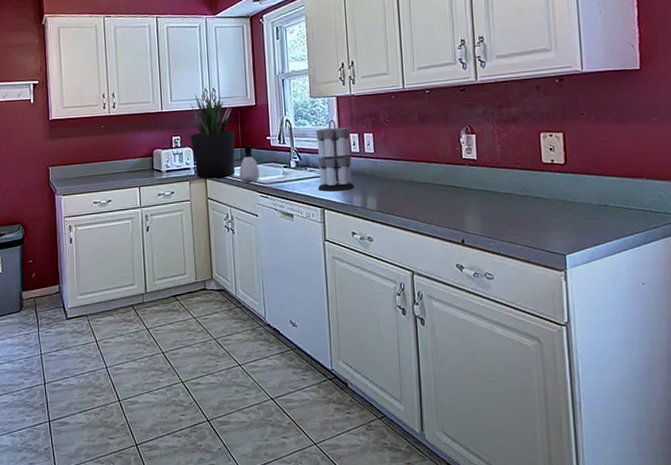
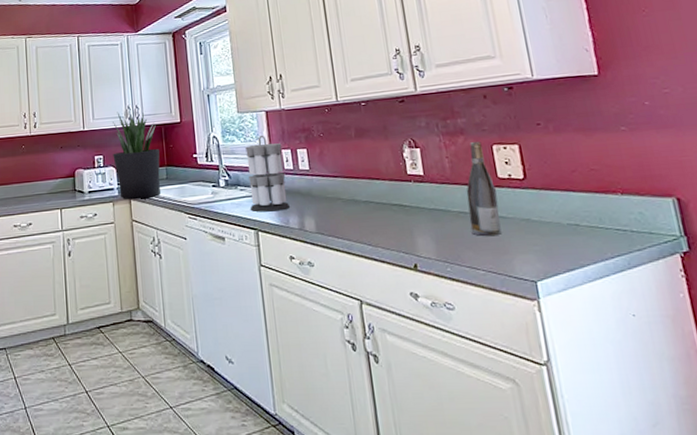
soap dispenser: present [239,145,260,184] -> none [165,164,188,204]
wine bottle: none [513,129,541,215] -> present [466,142,502,237]

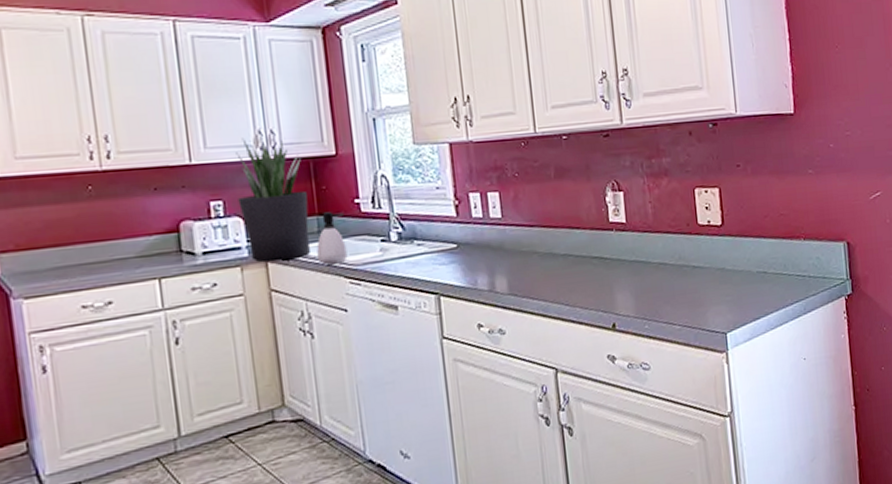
soap dispenser: none [165,164,188,204] -> present [316,212,348,266]
spice rack: present [245,135,290,212] -> none [423,173,478,272]
wine bottle: present [466,142,502,237] -> none [667,184,698,289]

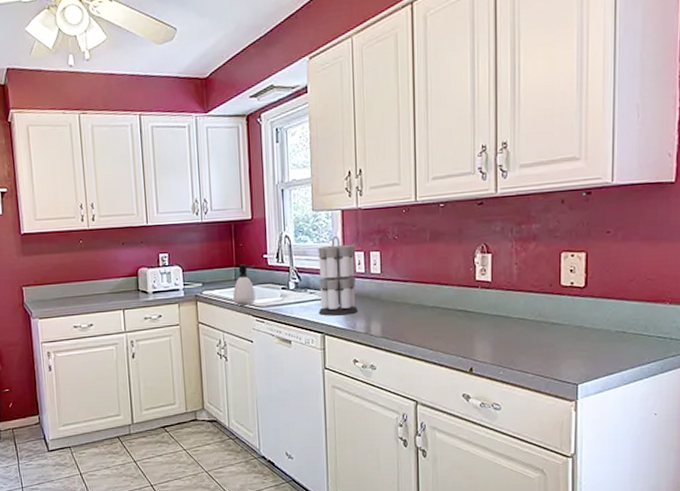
planter: present [236,138,310,263] -> none [179,205,229,302]
spice rack: none [423,173,478,272] -> present [318,235,358,316]

